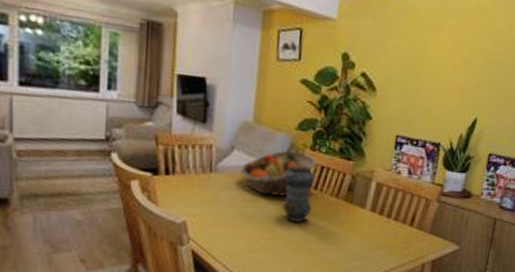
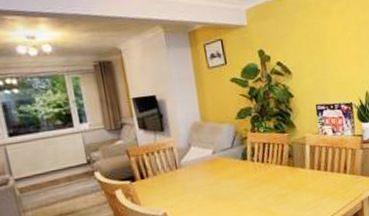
fruit basket: present [240,150,316,197] -> none [199,136,259,177]
vase: present [282,164,316,222] -> none [234,145,264,193]

